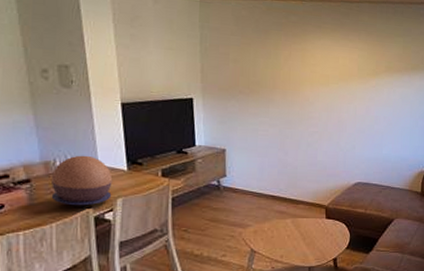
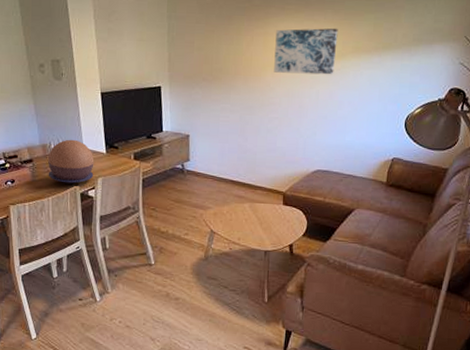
wall art: none [312,46,372,92] -> present [274,28,338,75]

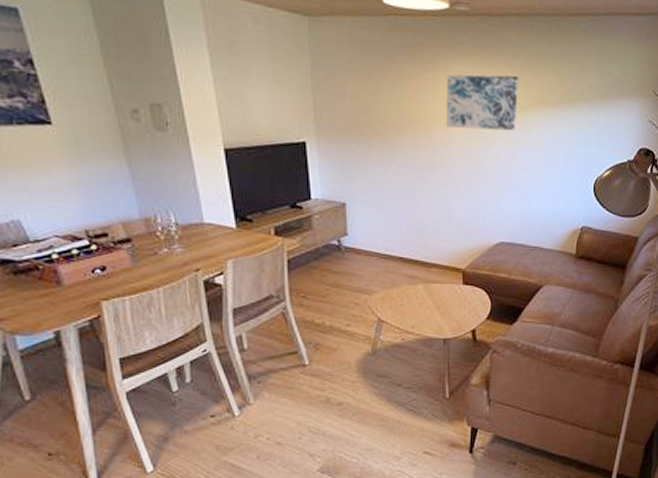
decorative bowl: present [48,139,94,184] -> none [154,210,221,269]

